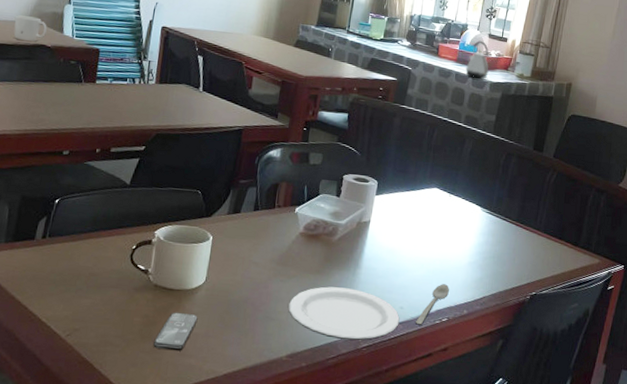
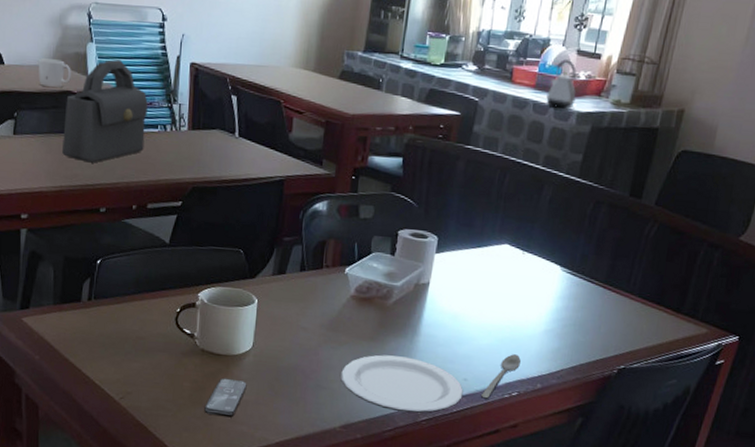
handbag: none [30,20,119,110] -> present [62,59,148,163]

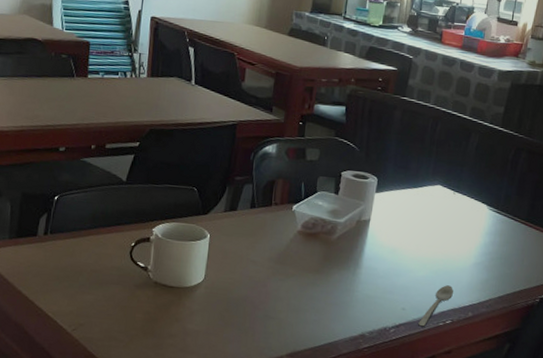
mug: present [38,58,71,89] -> none [4,8,37,36]
handbag: present [62,59,148,163] -> none [24,11,110,105]
mobile phone: present [204,378,247,418] -> none [156,309,198,348]
plate: present [341,354,464,414] -> none [288,286,402,342]
kettle: present [546,59,577,109] -> none [471,25,497,67]

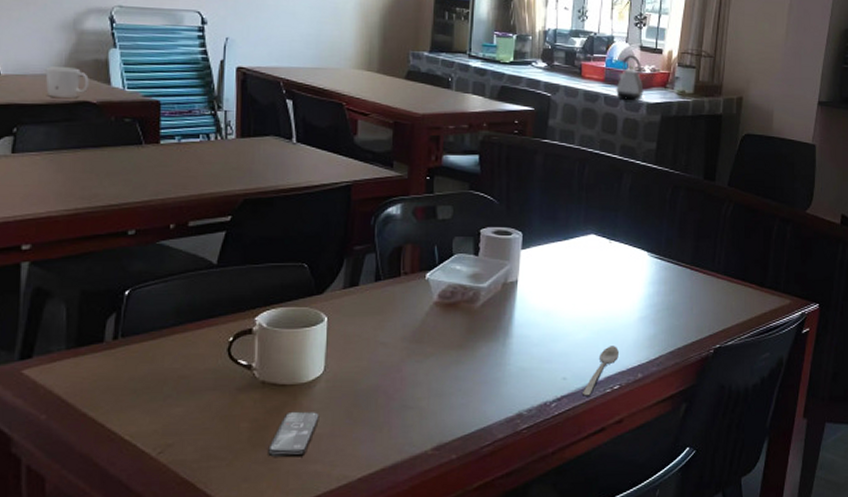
mug: none [4,8,37,36] -> present [45,66,89,99]
mobile phone: none [156,309,198,348] -> present [268,411,319,458]
kettle: none [471,25,497,67] -> present [616,55,644,100]

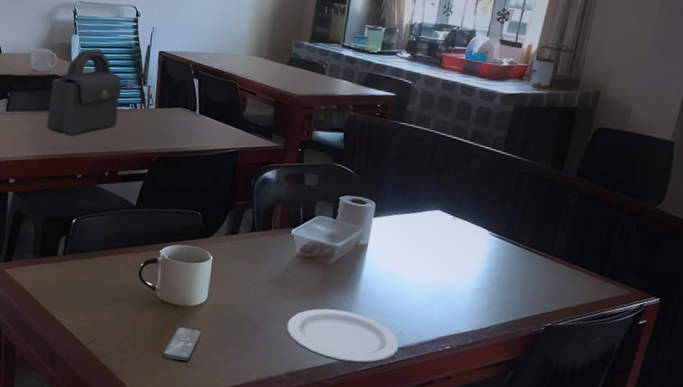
handbag: none [78,65,186,180] -> present [47,48,122,136]
plate: none [429,362,563,423] -> present [286,308,400,364]
spoon: present [583,346,619,396] -> none [416,310,453,352]
kettle: present [616,55,644,100] -> none [472,48,500,91]

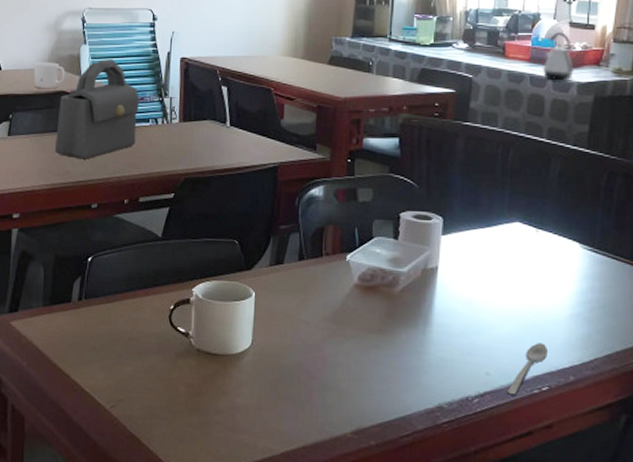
mobile phone: present [162,326,202,363] -> none [201,380,247,426]
plate: present [286,308,400,364] -> none [349,348,486,415]
spoon: none [416,310,453,352] -> present [507,343,547,395]
kettle: none [472,48,500,91] -> present [543,32,574,80]

